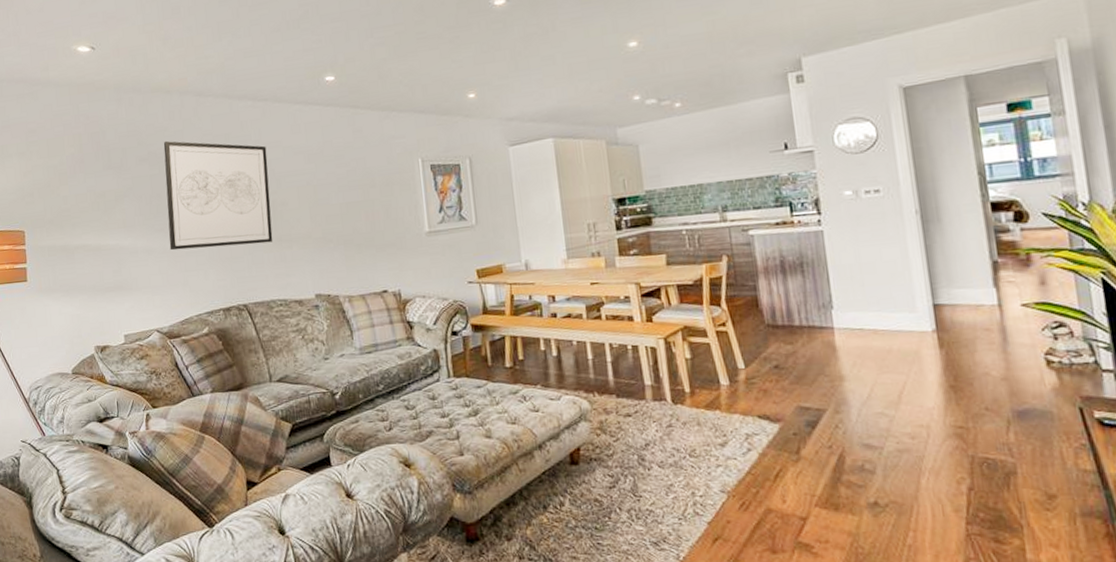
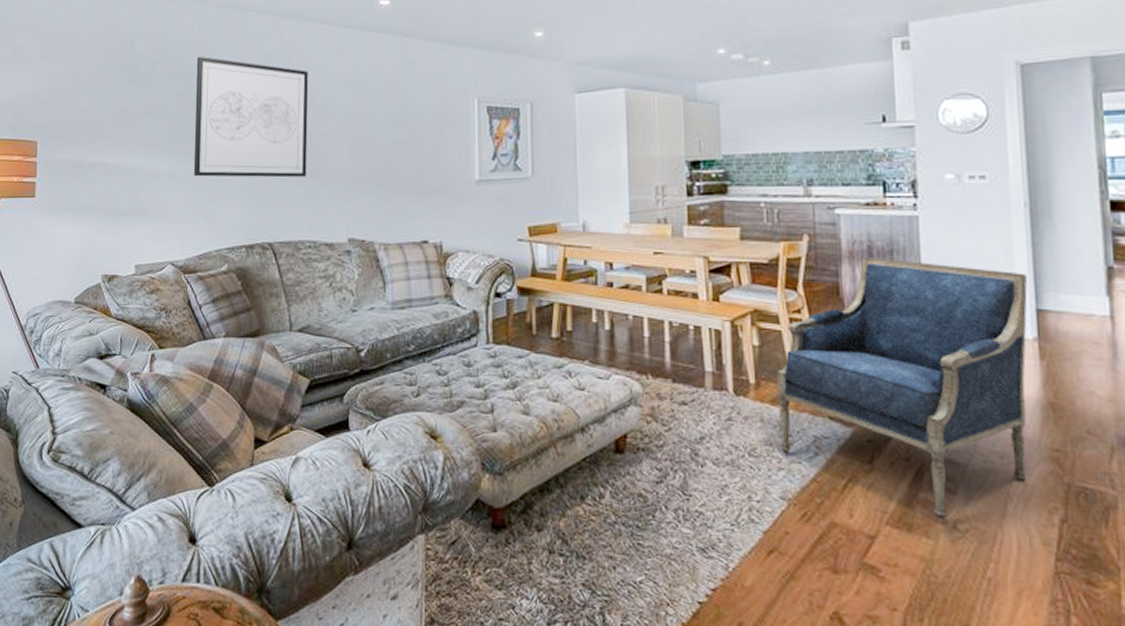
armchair: none [708,270,936,498] -> present [776,256,1028,520]

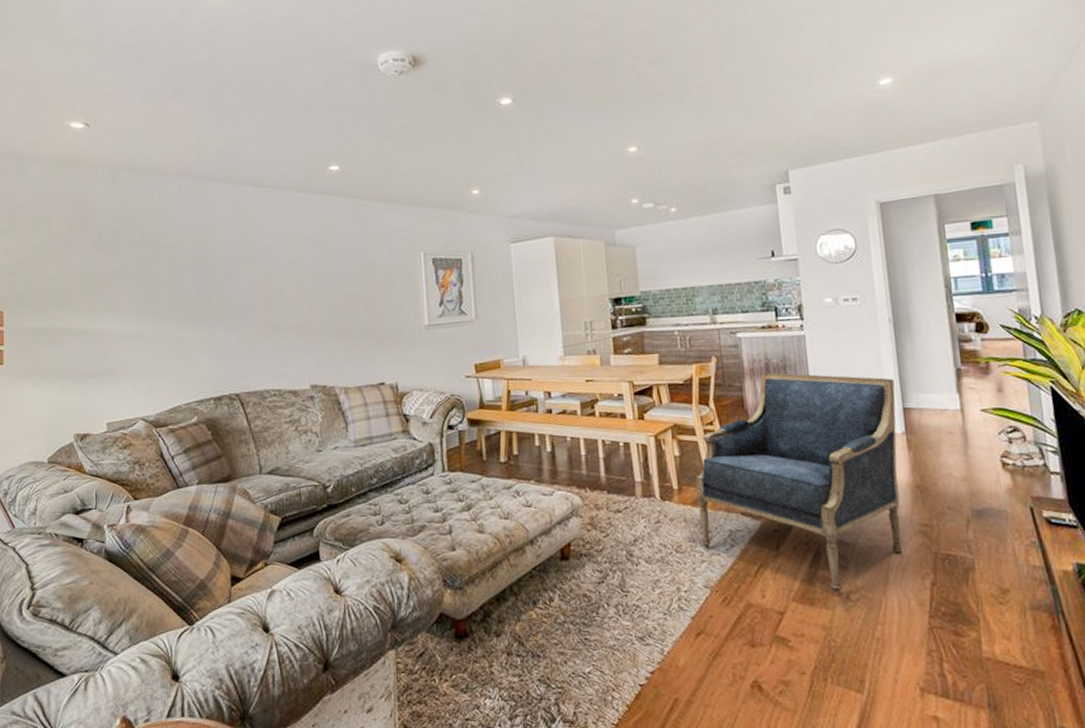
wall art: present [193,56,309,178] -> none [158,223,269,337]

